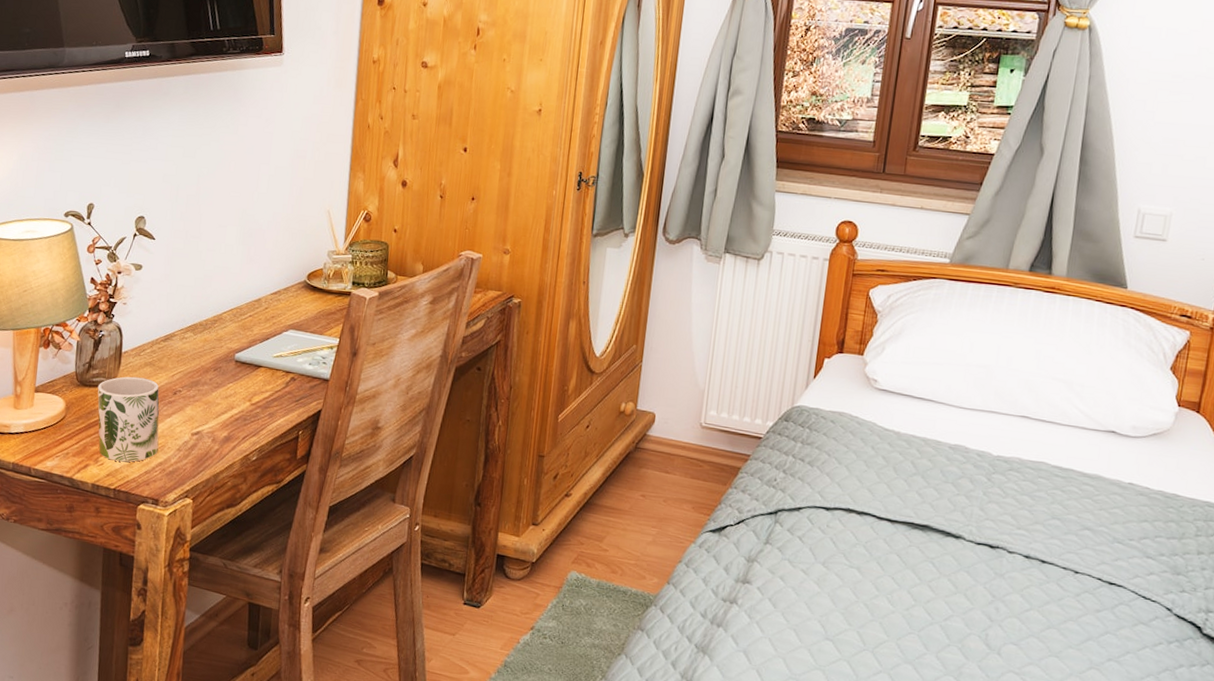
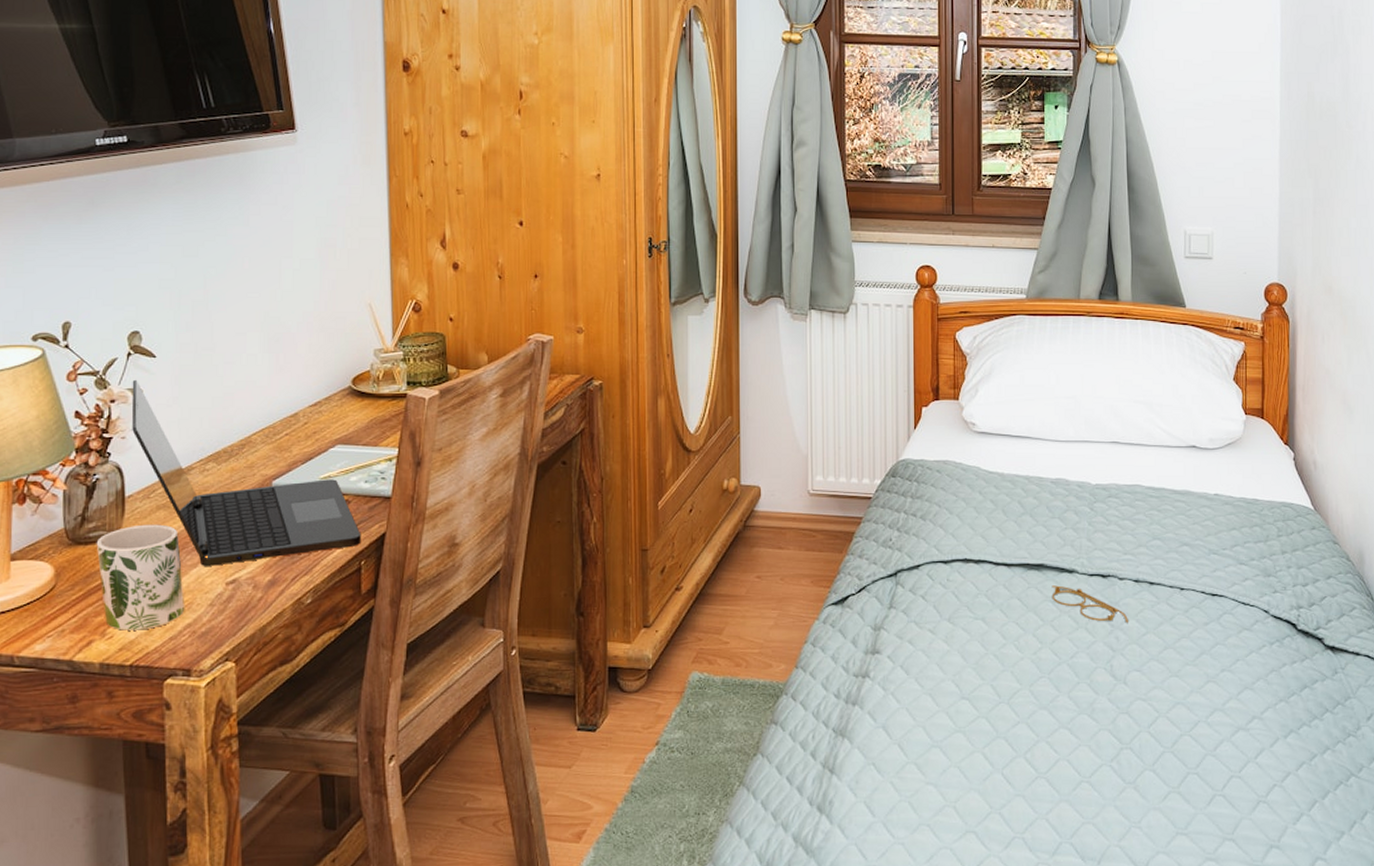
laptop: none [132,256,302,419] -> present [131,379,362,566]
glasses: none [933,547,1012,596] -> present [1051,585,1128,623]

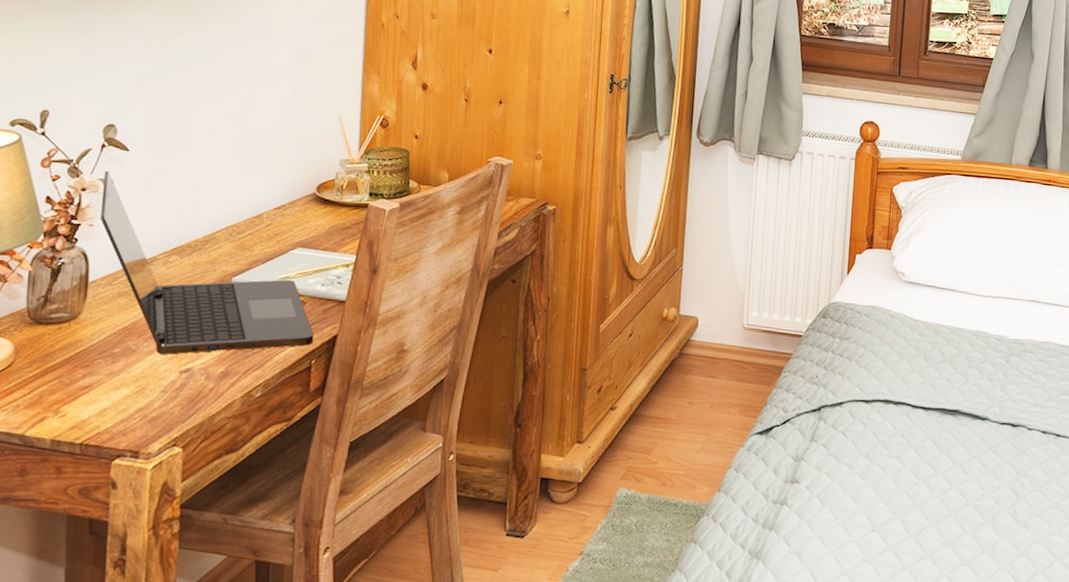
mug: present [96,524,185,631] -> none [56,309,139,411]
glasses: present [1051,585,1128,623] -> none [964,431,1034,471]

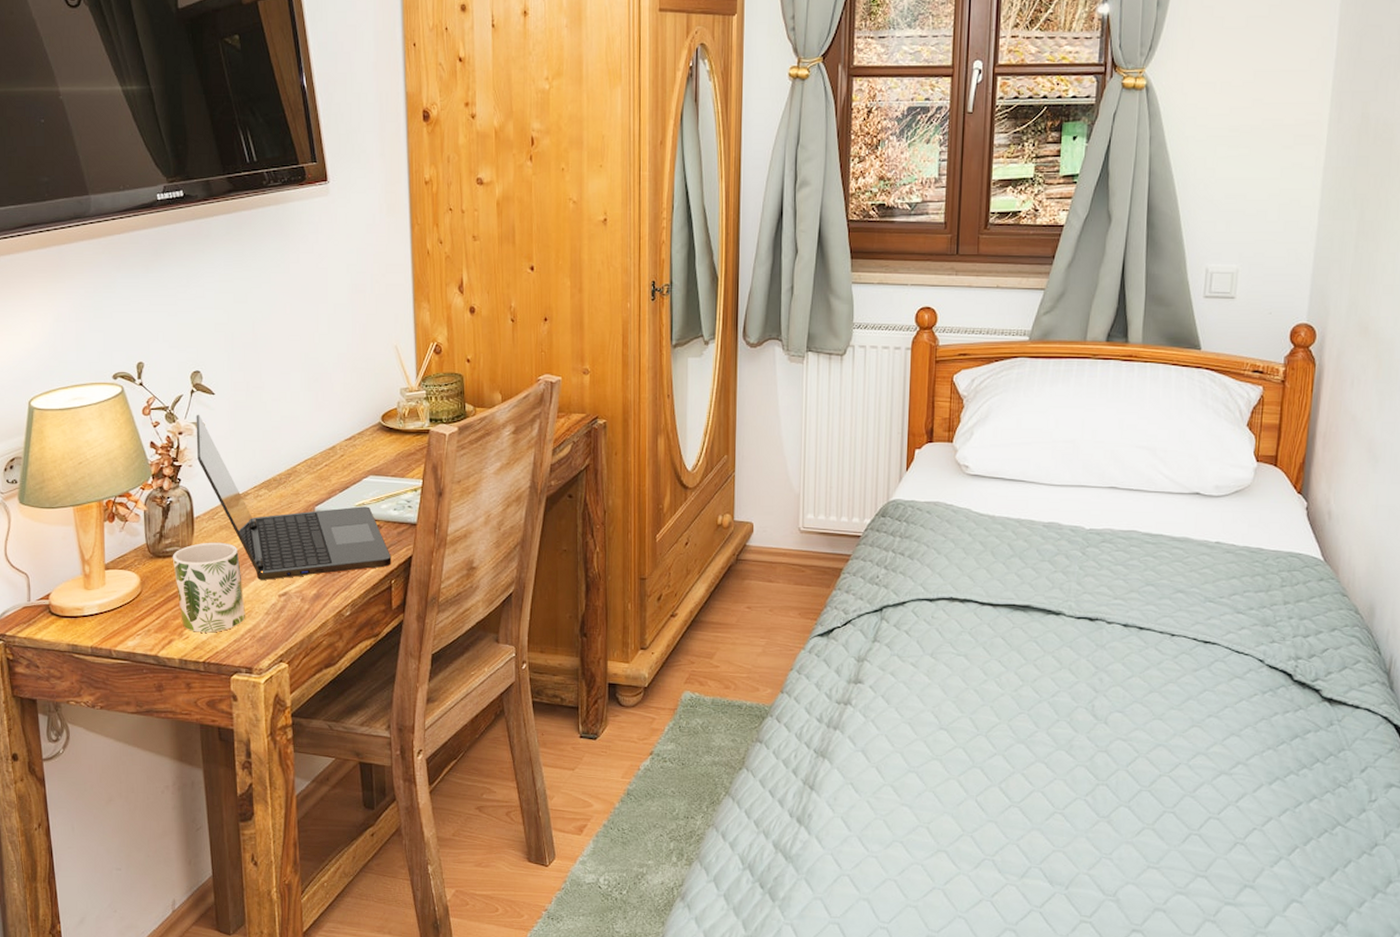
mug: none [56,309,139,411] -> present [172,542,246,633]

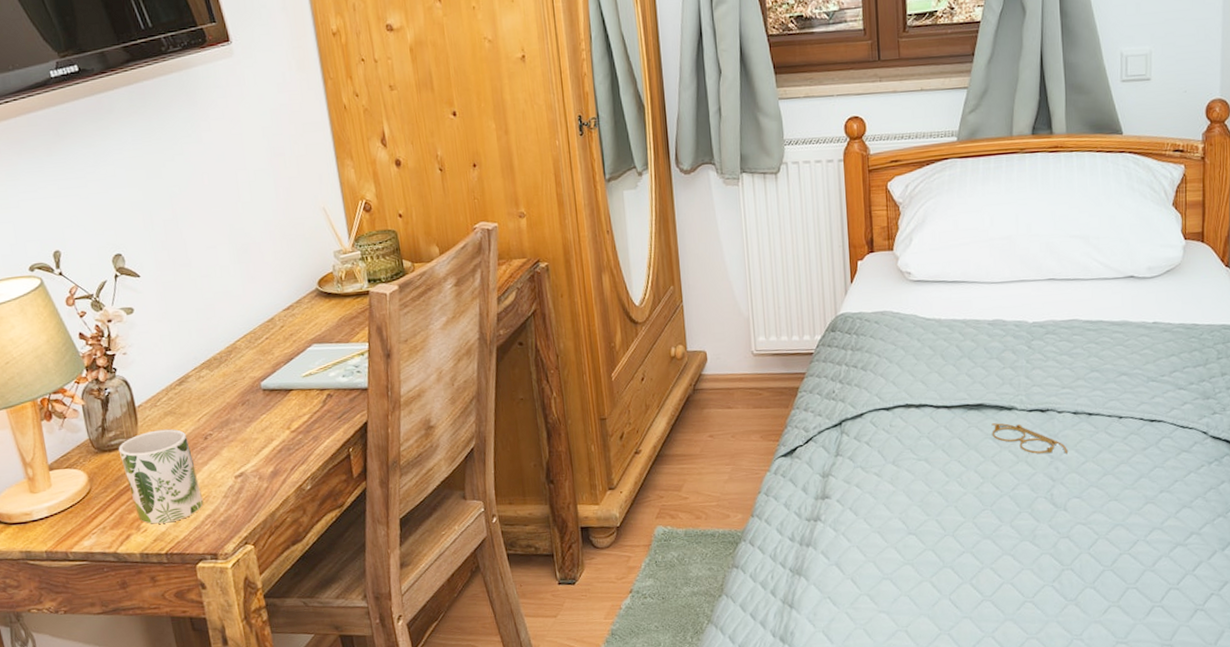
laptop: present [196,414,392,580] -> none [123,299,347,463]
glasses: none [1036,626,1114,666] -> present [991,423,1067,454]

